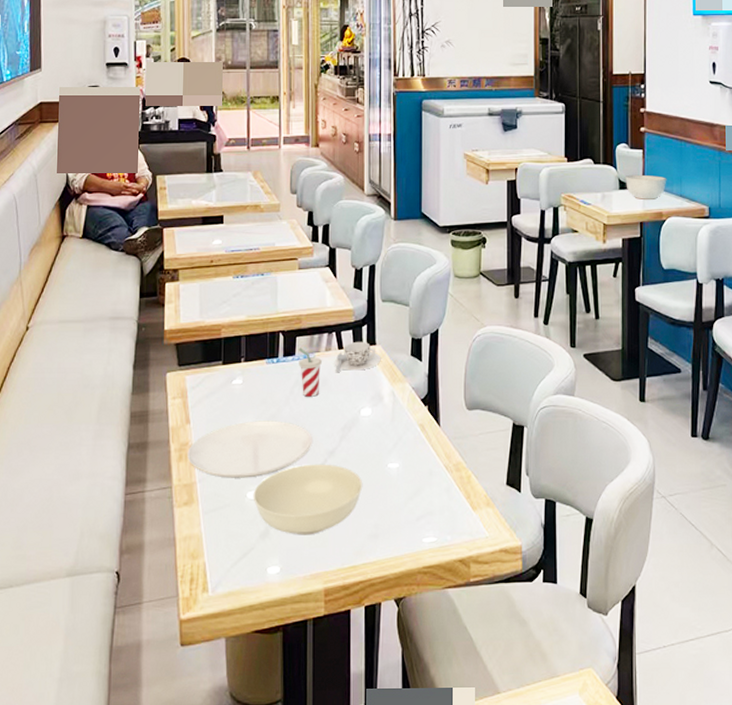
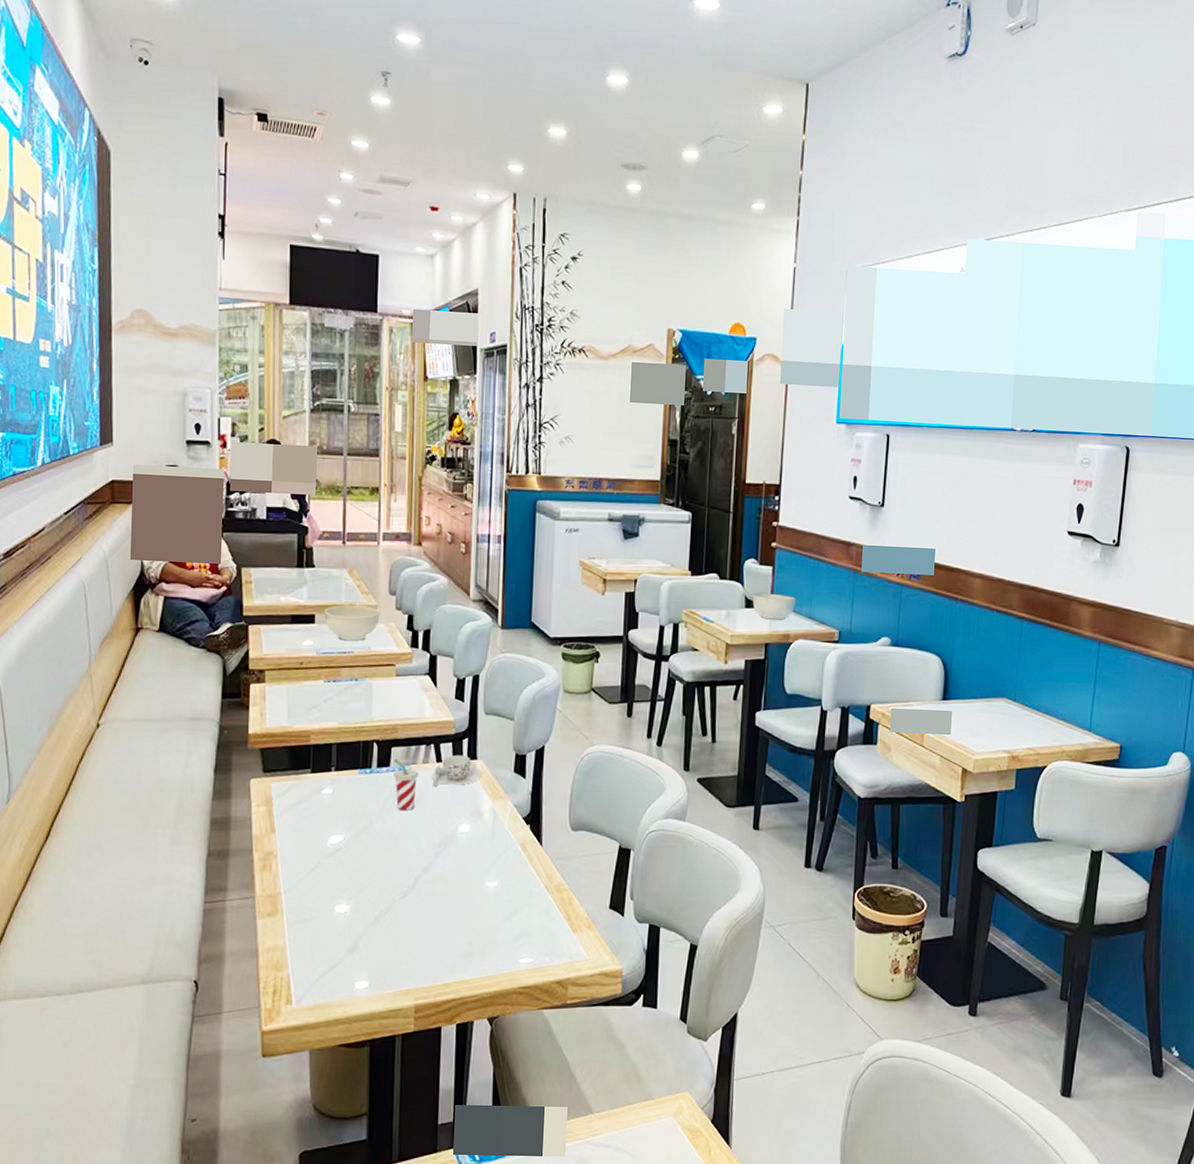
plate: present [187,420,312,478] -> none [272,832,406,891]
soup bowl: none [232,205,283,238] -> present [324,605,380,641]
bowl: present [253,464,363,535] -> none [341,879,459,951]

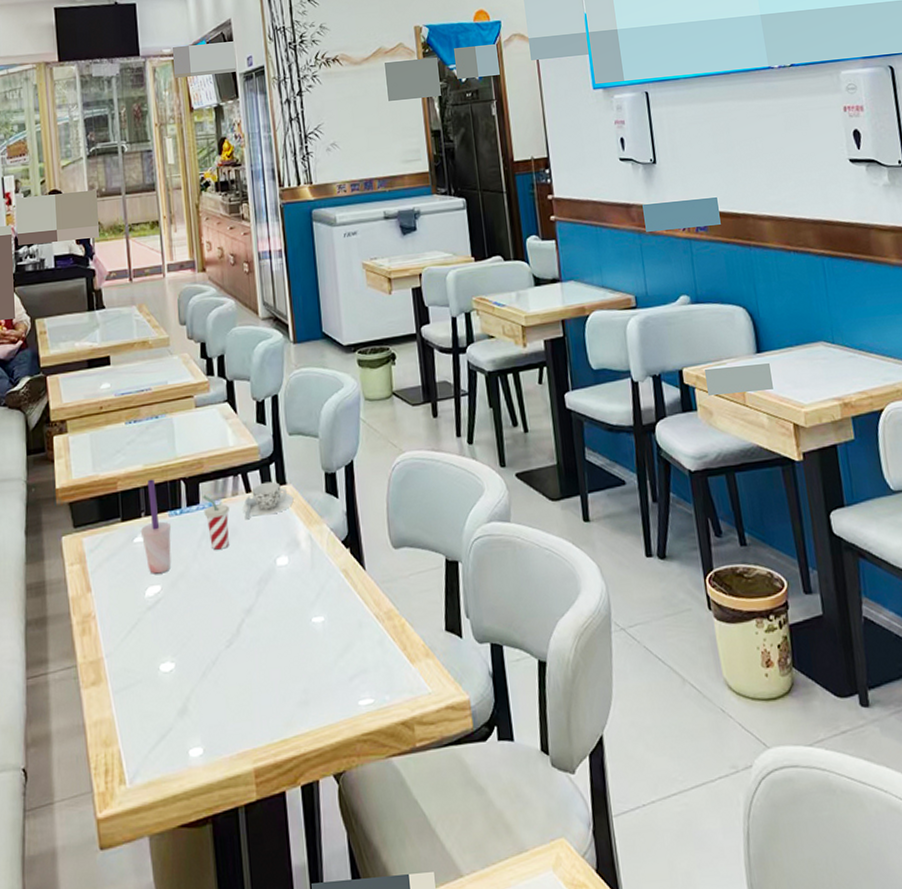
soup bowl: present [324,605,380,641] -> none [119,340,173,378]
beverage cup: none [329,737,359,825] -> present [140,479,172,574]
bowl: present [752,592,797,621] -> none [540,267,586,296]

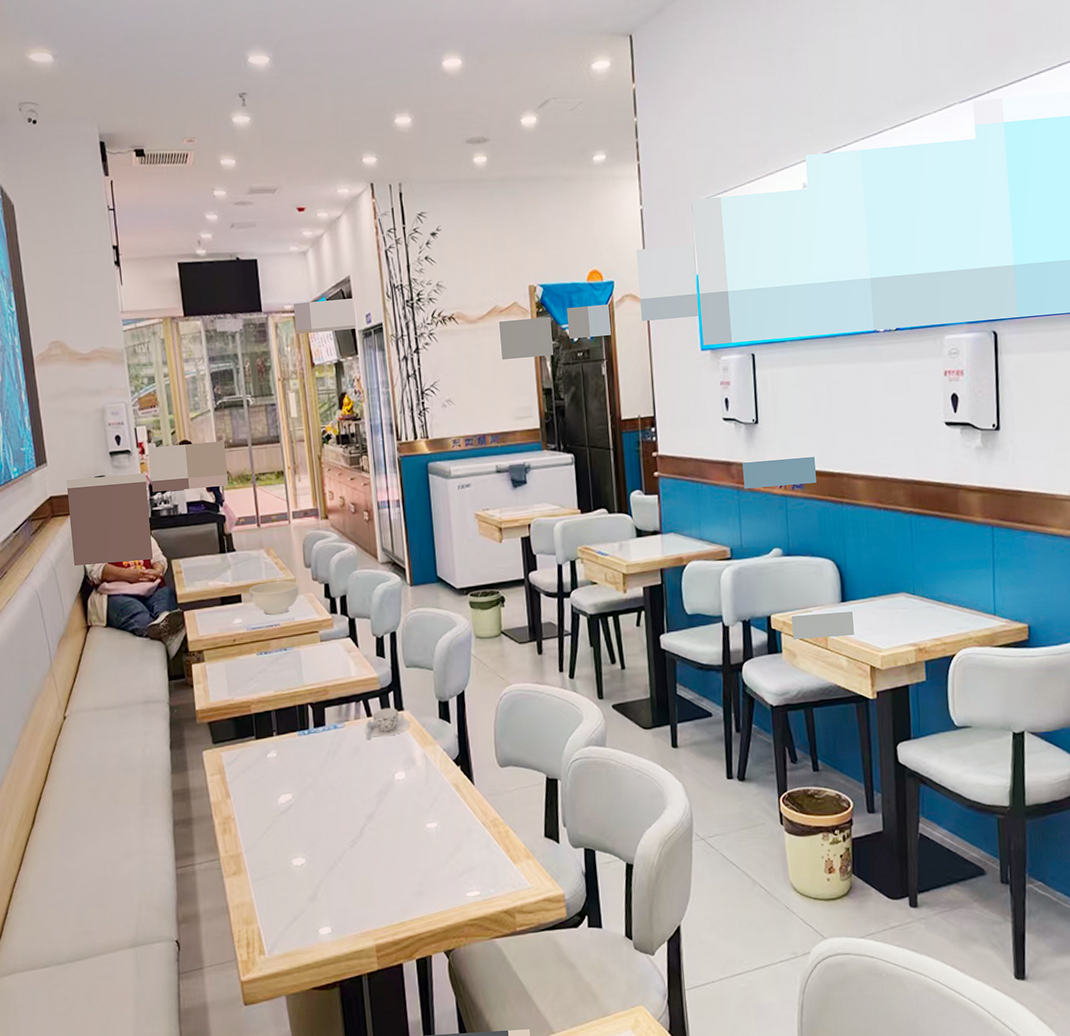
soup bowl: none [119,340,173,378] -> present [249,581,299,615]
beverage cup: present [140,479,172,574] -> none [272,703,301,785]
beverage cup: present [203,495,229,550] -> none [328,718,352,765]

